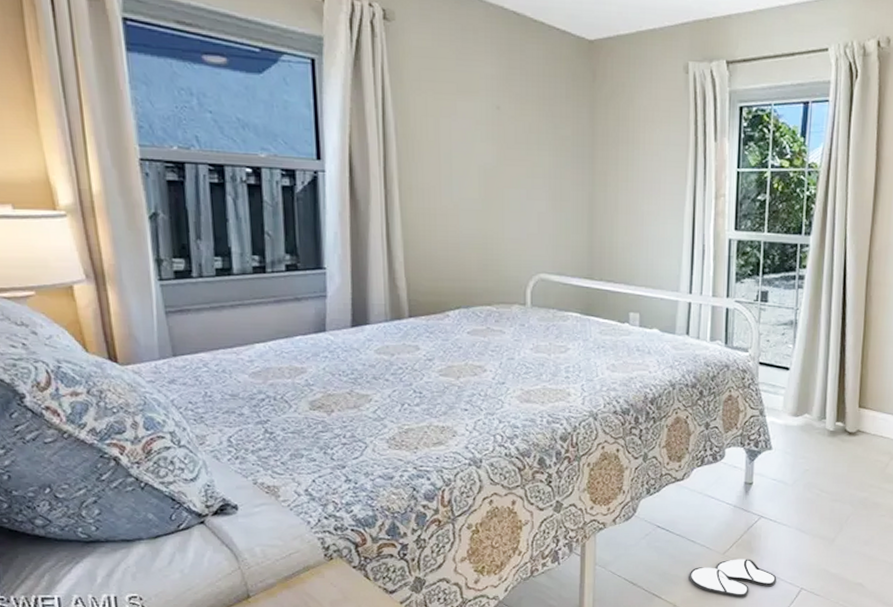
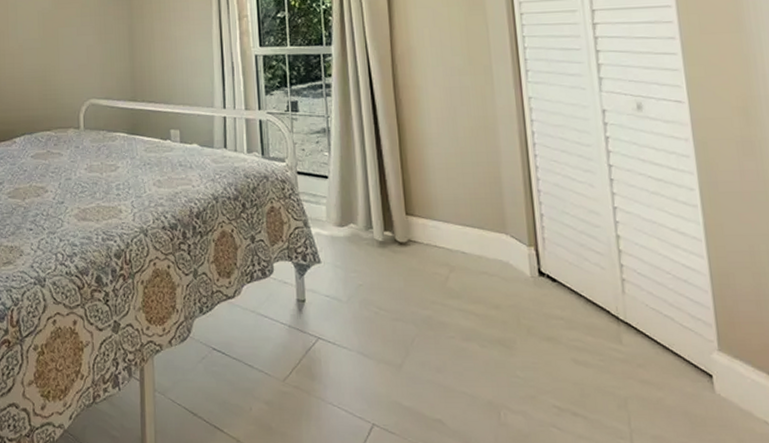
slippers: present [689,559,777,597] -> none [249,387,345,433]

